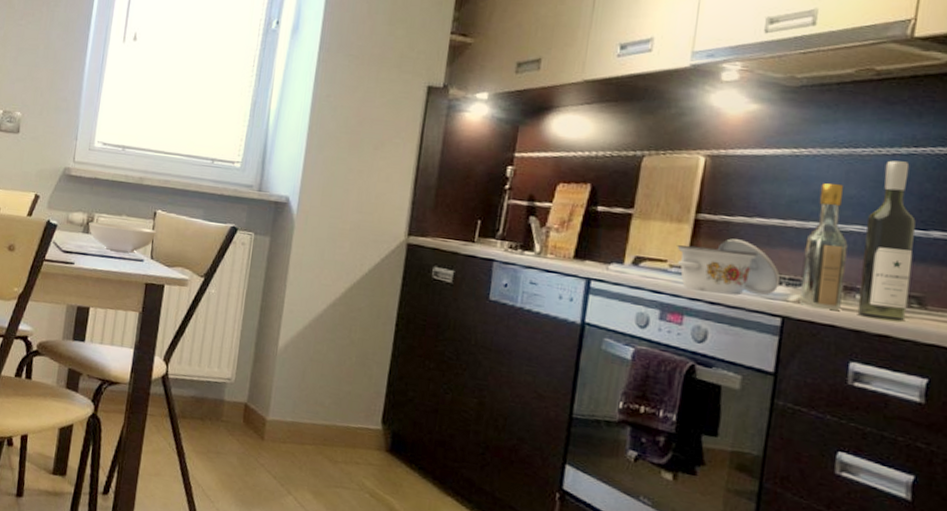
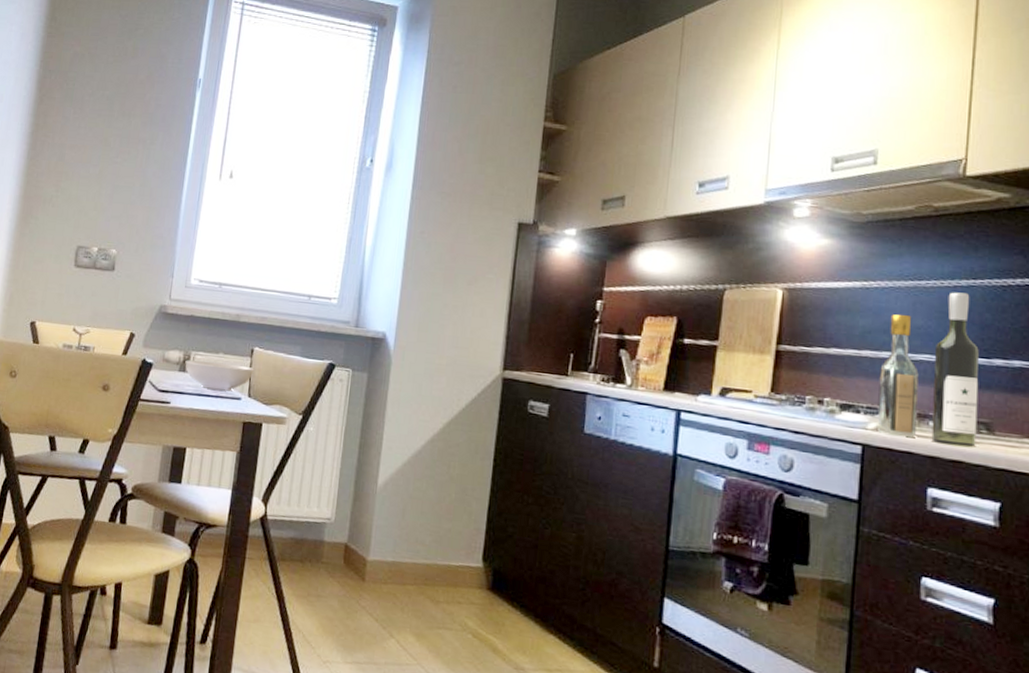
cooking pot: present [677,238,781,296] -> none [760,369,859,425]

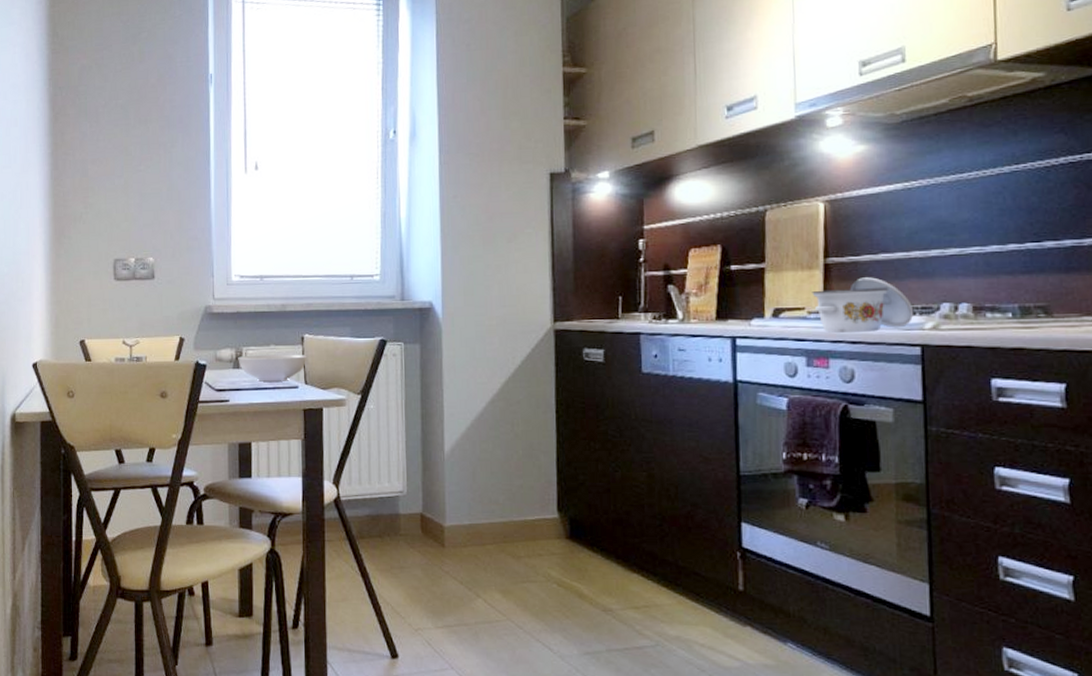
cooking pot: none [760,369,859,425] -> present [812,277,914,333]
bottle: present [877,313,919,438] -> none [931,209,974,333]
bottle: present [931,292,979,448] -> none [983,179,1035,335]

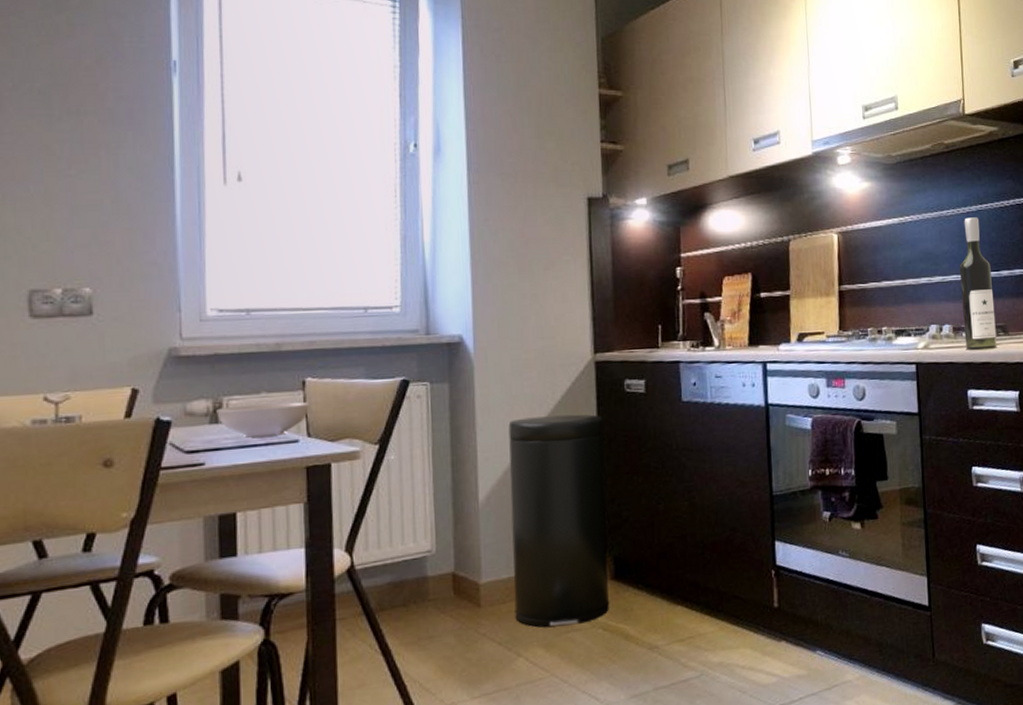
pedal bin: none [472,379,565,576] -> present [508,414,610,628]
cooking pot: present [812,277,914,333] -> none [829,303,910,355]
bottle: none [983,179,1035,335] -> present [959,217,997,351]

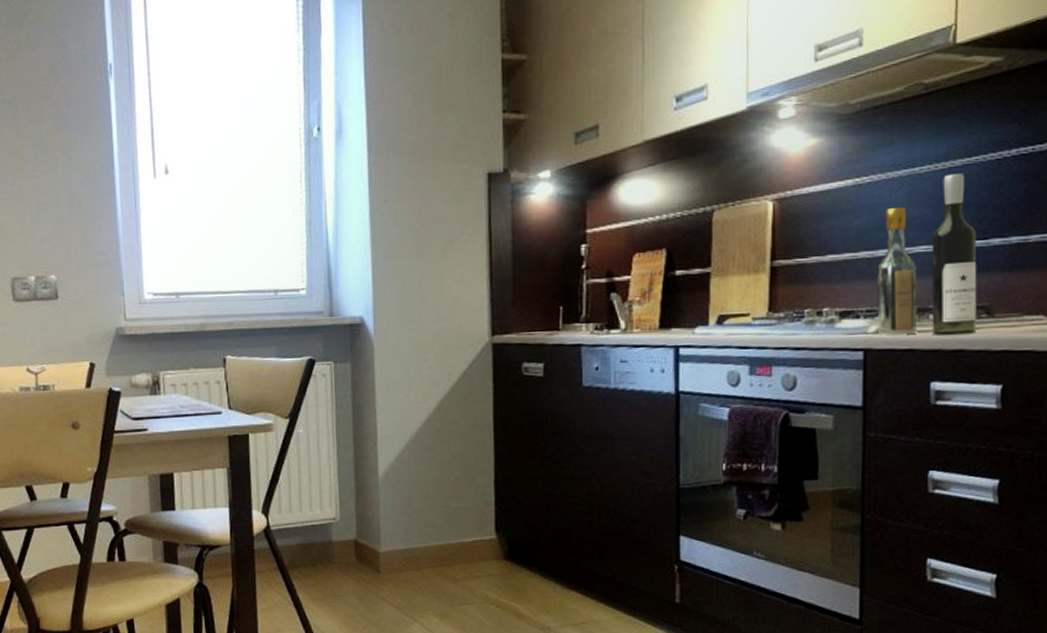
bowl: present [216,402,310,438] -> none [155,377,230,408]
pedal bin: present [508,414,610,628] -> none [406,396,503,599]
bottle: none [921,242,954,352] -> present [877,206,917,336]

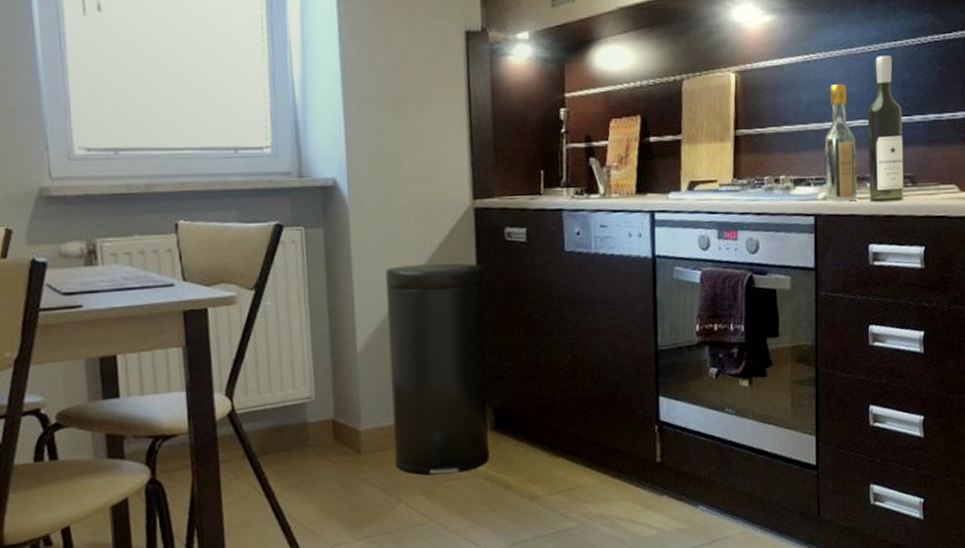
pedal bin: none [406,396,503,599] -> present [385,263,490,476]

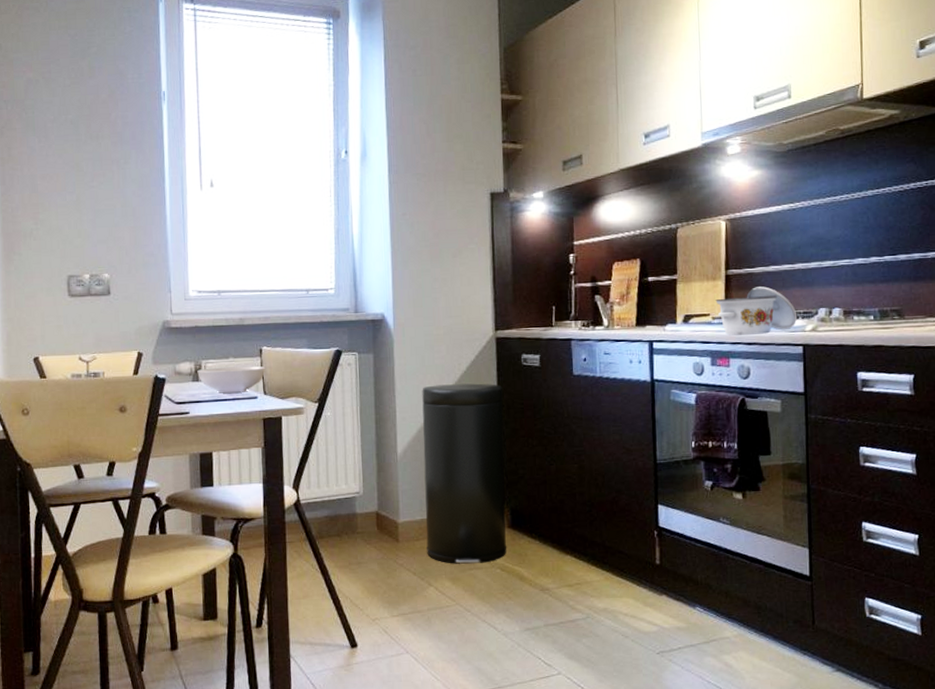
bowl: none [90,245,184,281] -> present [197,366,266,393]
cooking pot: none [723,149,810,205] -> present [715,286,798,336]
bottle: present [824,83,857,203] -> none [811,227,844,334]
bottle: present [867,55,904,203] -> none [852,202,891,334]

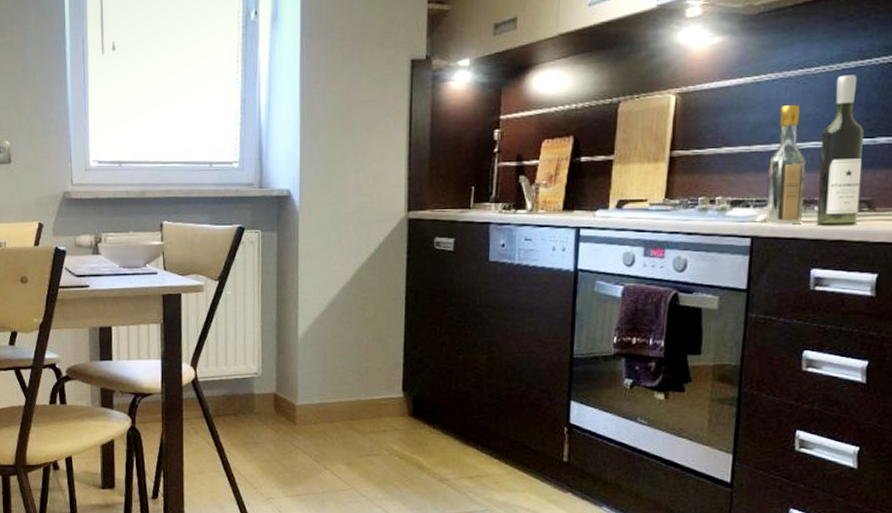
pedal bin: present [422,383,507,564] -> none [324,266,412,450]
cooking pot: present [715,286,798,336] -> none [655,170,749,224]
bottle: none [811,227,844,334] -> present [765,104,806,225]
bottle: none [852,202,891,334] -> present [816,75,864,227]

